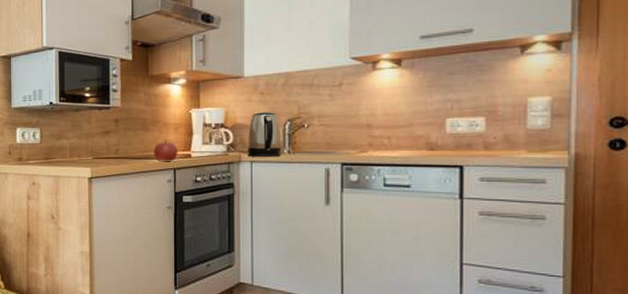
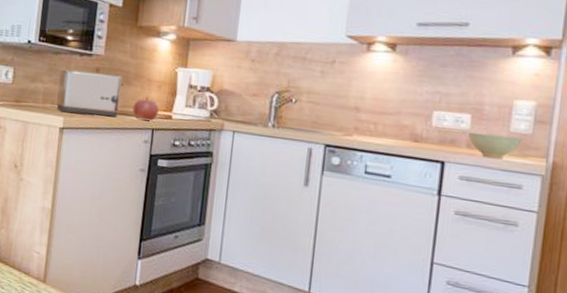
toaster: none [82,123,142,164] -> present [56,69,124,117]
kettle: present [247,112,282,158] -> none [230,80,268,130]
bowl: none [484,133,541,156] -> present [468,132,523,158]

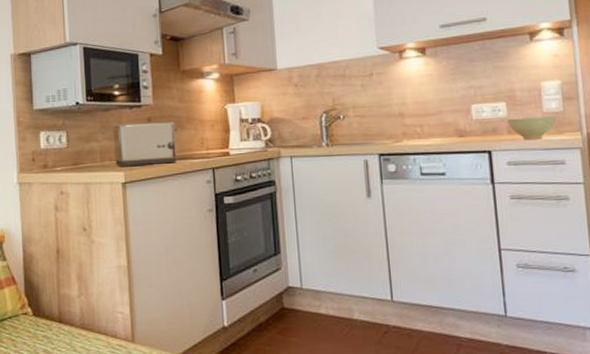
fruit: present [132,97,159,121] -> none [190,137,216,162]

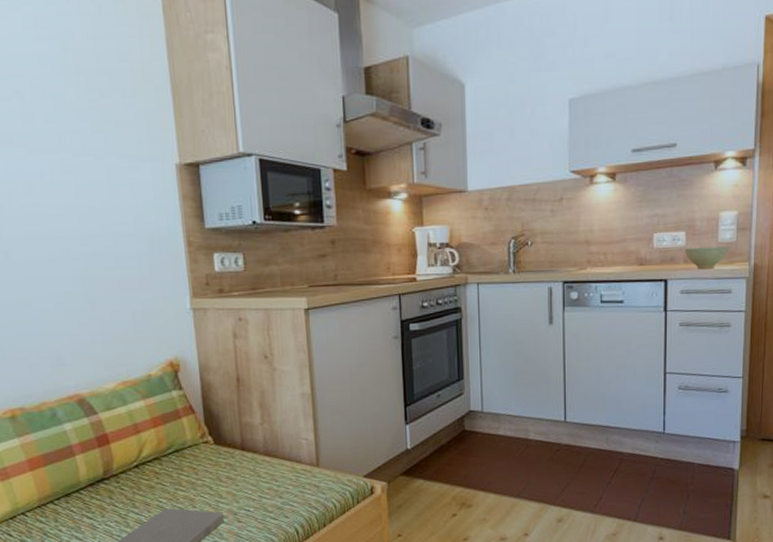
toaster: present [112,122,178,167] -> none [293,245,363,292]

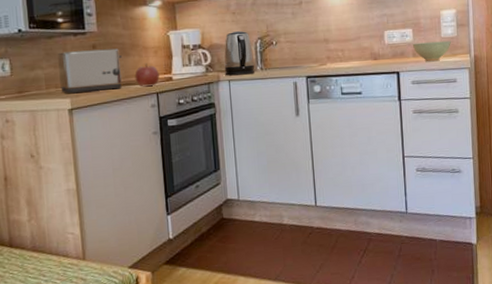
toaster: none [293,245,363,292] -> present [56,48,123,94]
fruit: none [376,262,402,288] -> present [135,64,160,87]
kettle: none [473,229,507,280] -> present [223,31,256,77]

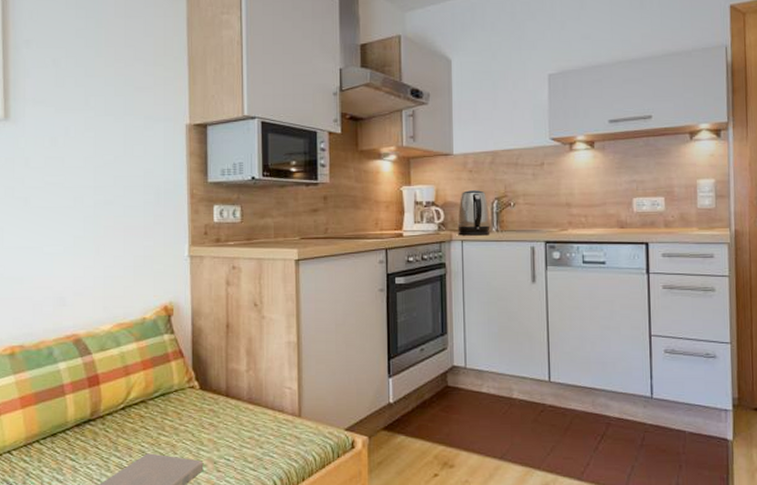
toaster: present [56,48,123,94] -> none [287,201,353,244]
fruit: present [135,64,160,87] -> none [364,218,390,242]
bowl: present [412,41,451,61] -> none [664,212,708,233]

